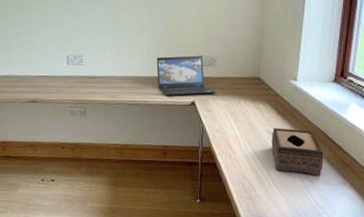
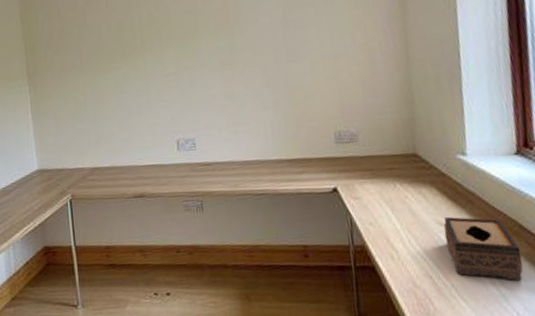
laptop: present [156,56,216,96] -> none [283,131,363,181]

